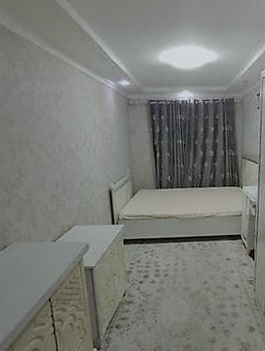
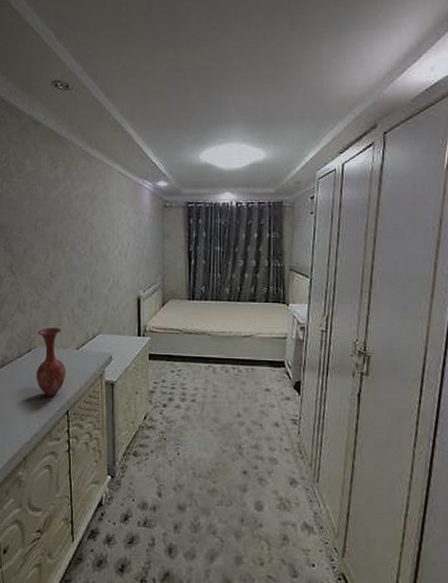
vase: none [11,223,45,288] -> present [36,327,66,397]

